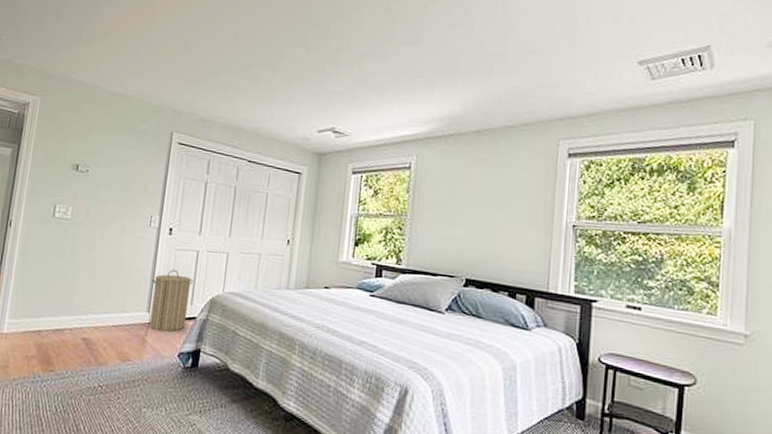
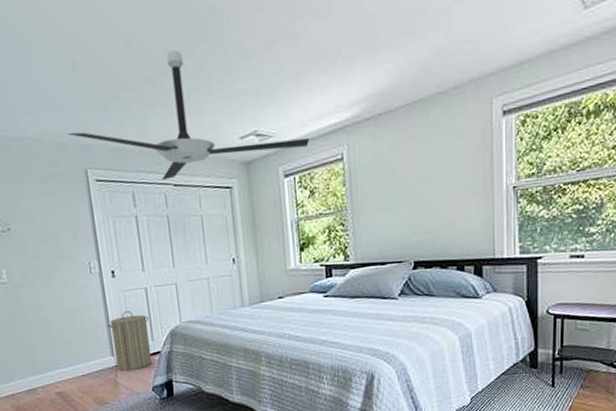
ceiling fan: none [163,47,383,155] -> present [66,50,310,180]

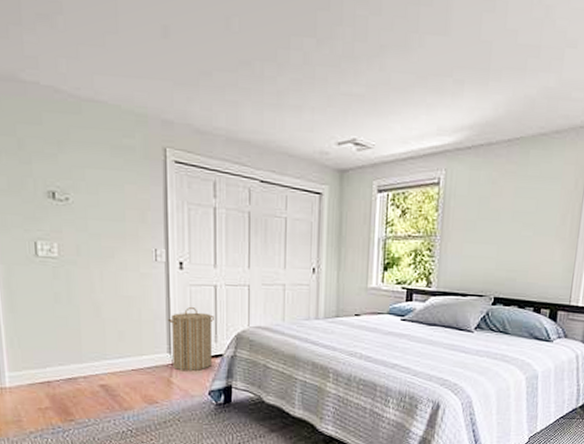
ceiling fan: present [66,50,310,180] -> none [147,36,409,174]

